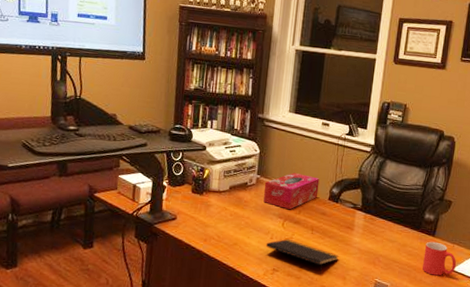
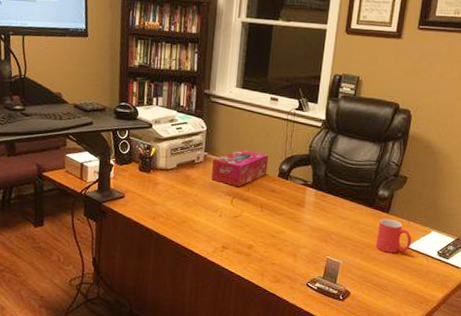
notepad: present [265,238,339,274] -> none [214,216,289,251]

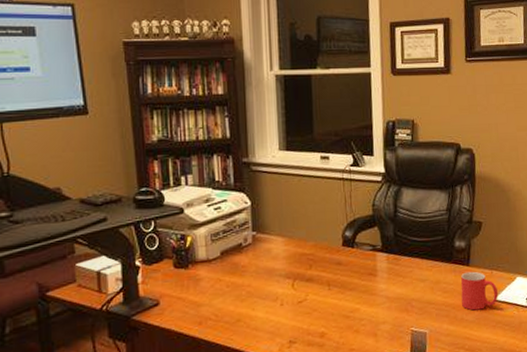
tissue box: present [211,149,269,187] -> none [263,220,329,267]

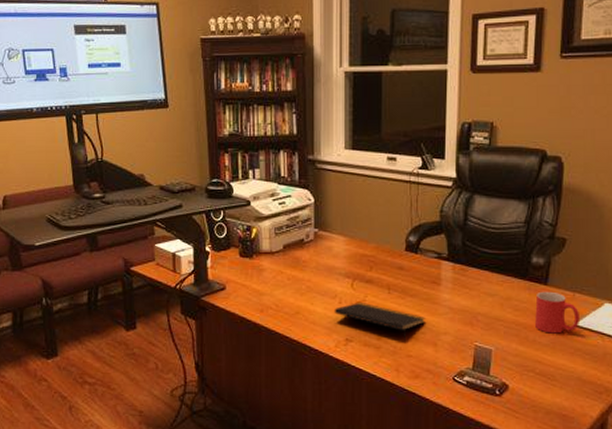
notepad: none [276,301,365,335] -> present [334,301,425,341]

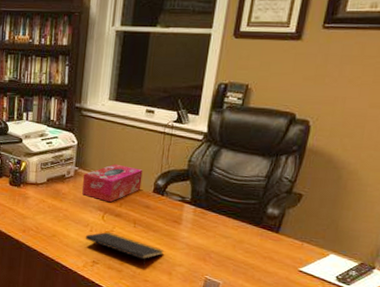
tissue box: none [324,221,391,267] -> present [82,163,143,203]
mug: present [535,291,579,334] -> none [262,238,305,276]

